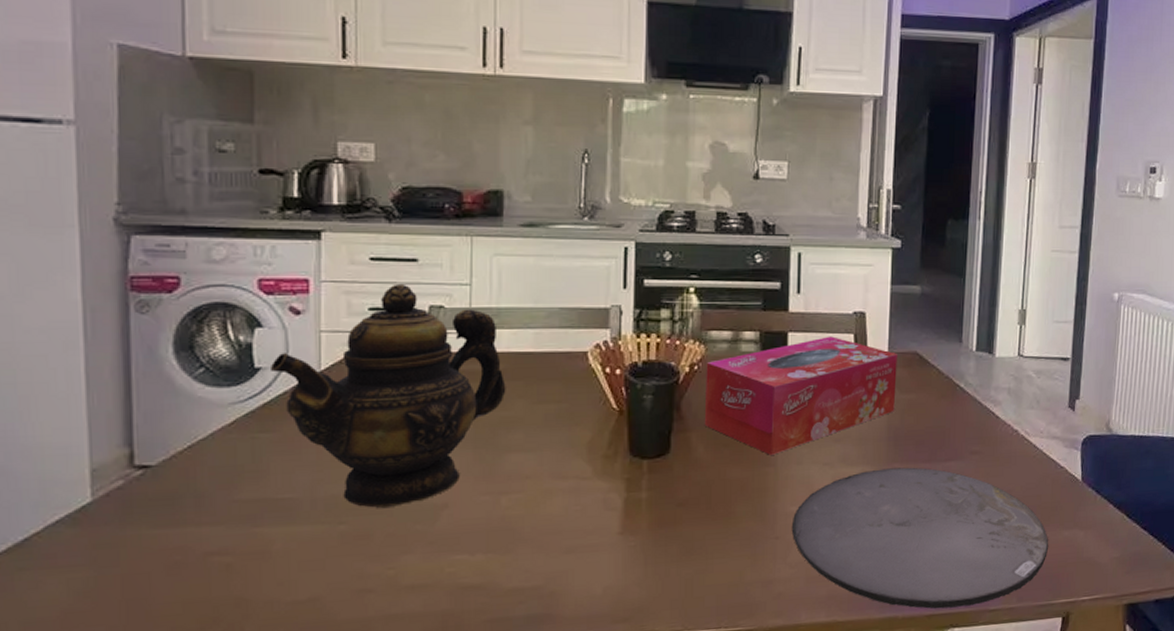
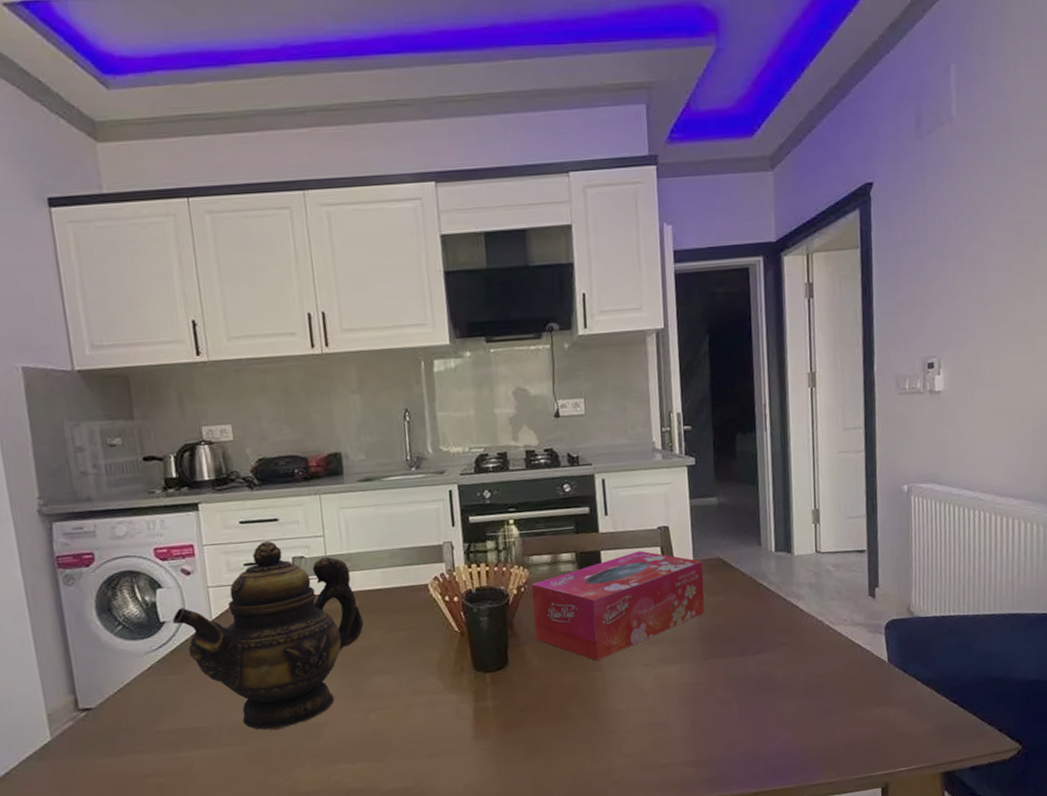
plate: present [791,467,1049,609] -> none [622,661,863,787]

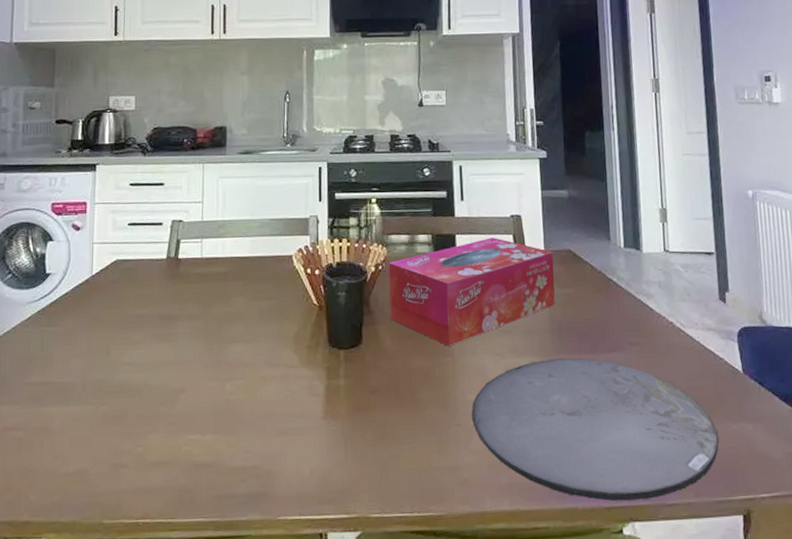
teapot: present [173,540,364,731] -> none [57,203,230,392]
plate: none [622,661,863,787] -> present [471,358,719,502]

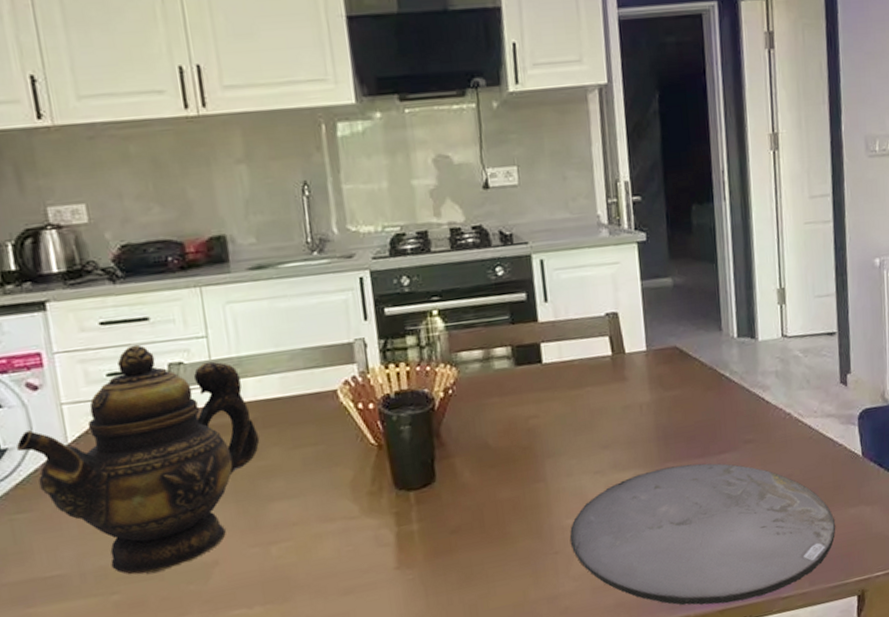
teapot: none [57,203,230,392] -> present [17,344,260,575]
tissue box: present [388,237,555,346] -> none [460,341,661,471]

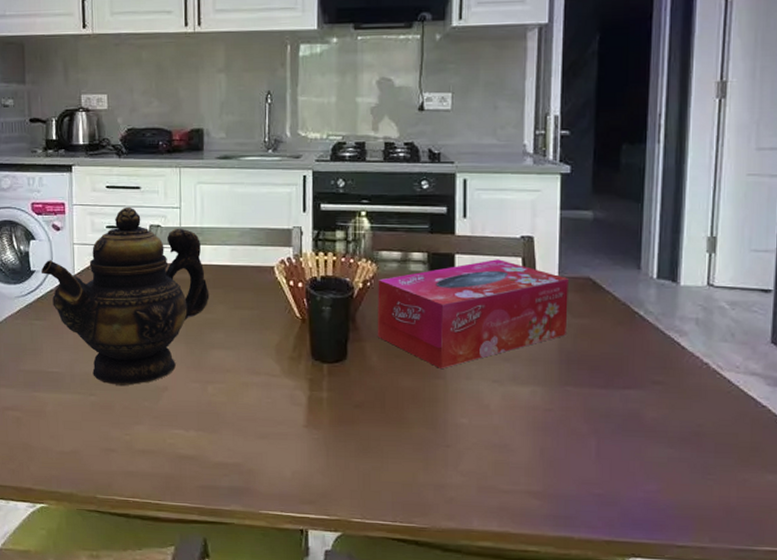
tissue box: none [460,341,661,471] -> present [377,259,568,368]
plate: present [569,463,836,606] -> none [462,390,749,538]

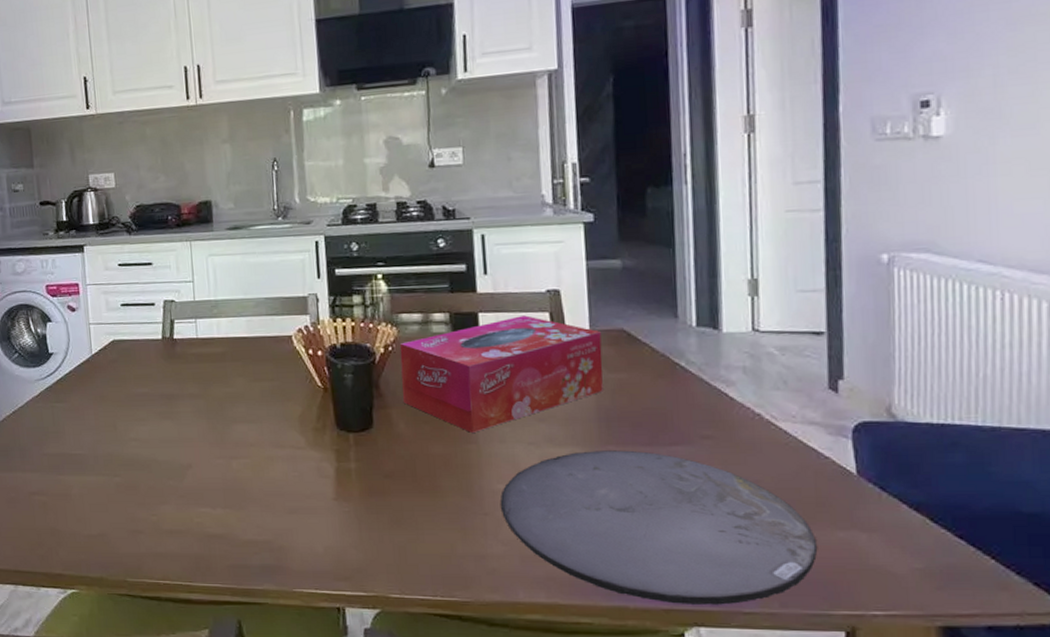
teapot: present [41,206,210,387] -> none [59,283,228,466]
plate: none [462,390,749,538] -> present [500,450,818,605]

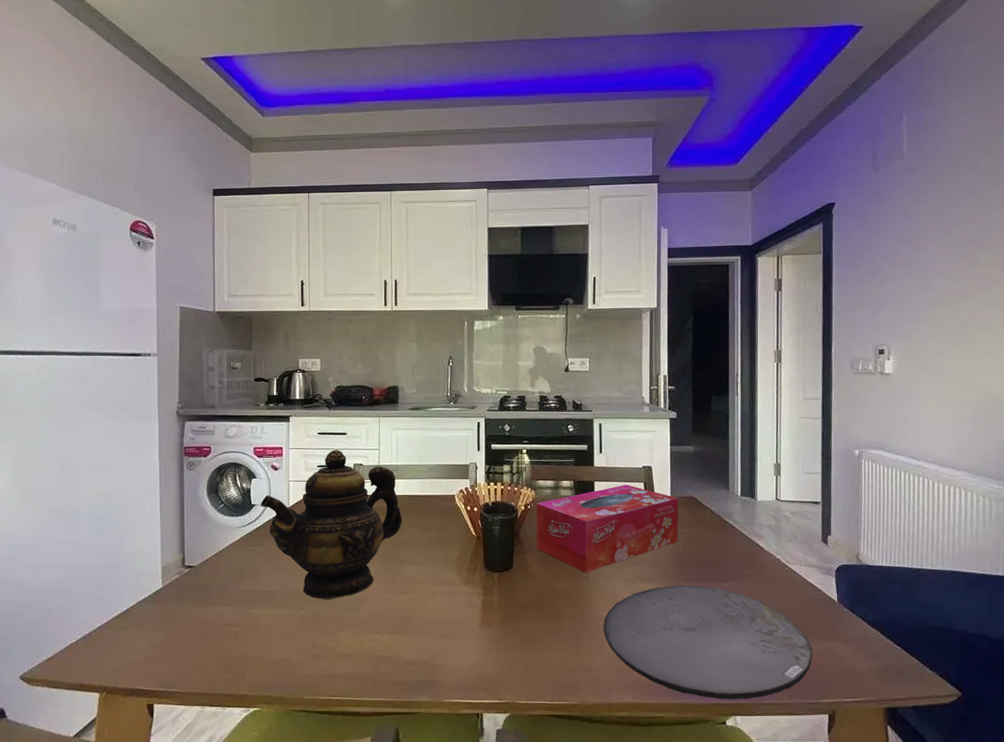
teapot: none [59,283,228,466] -> present [261,449,403,600]

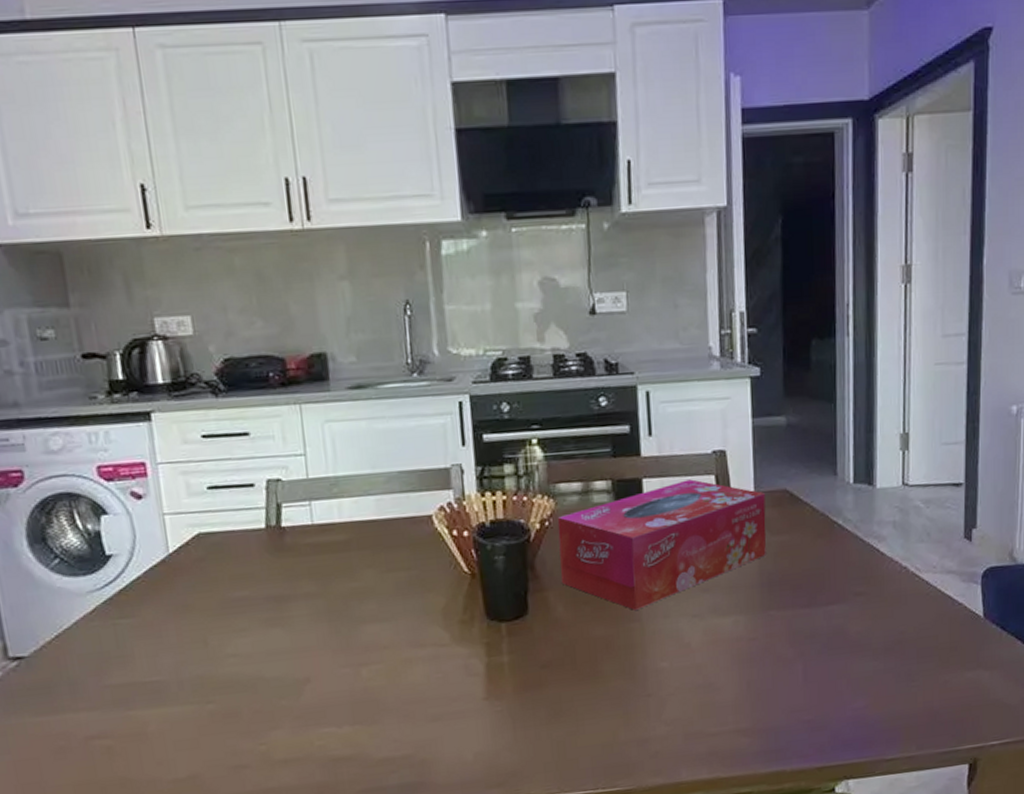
teapot: present [261,449,403,600] -> none [121,459,354,687]
plate: present [603,585,813,700] -> none [663,613,950,761]

